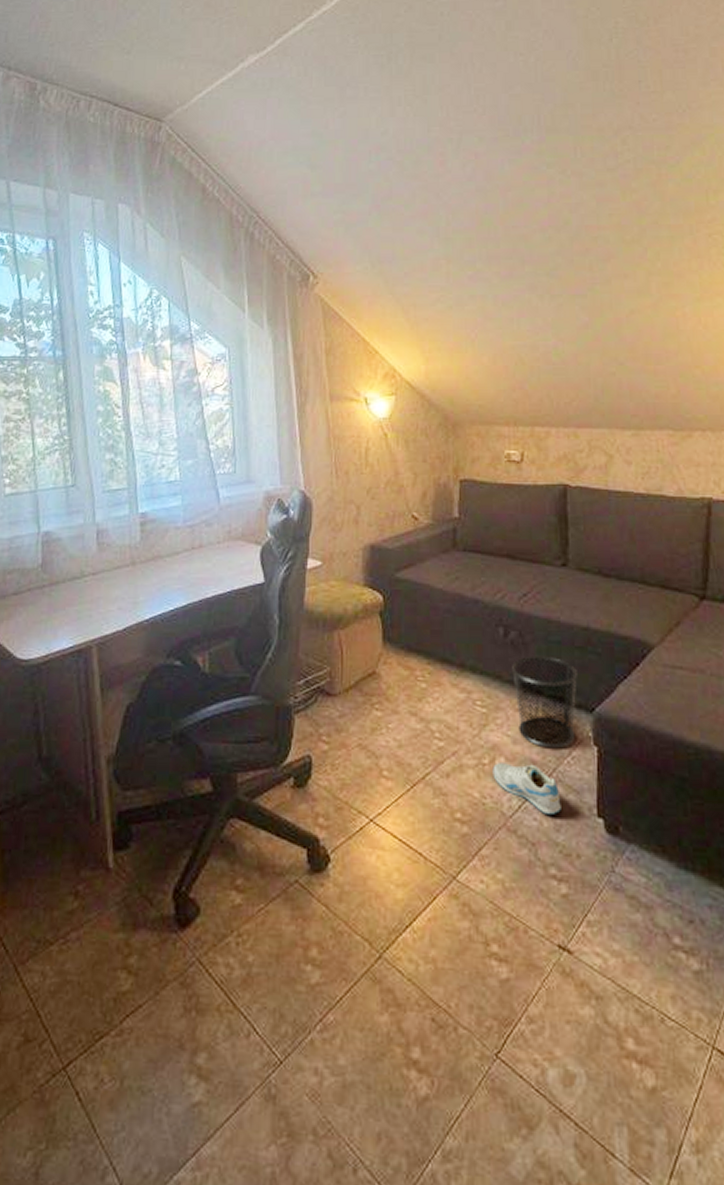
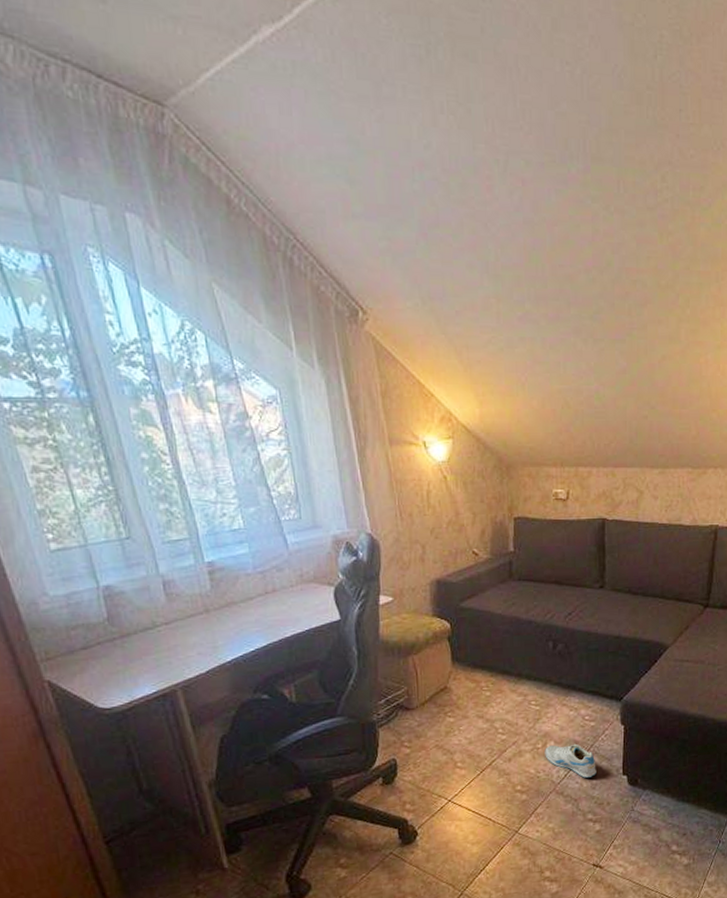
waste bin: present [512,655,577,749] -> none [560,661,610,731]

